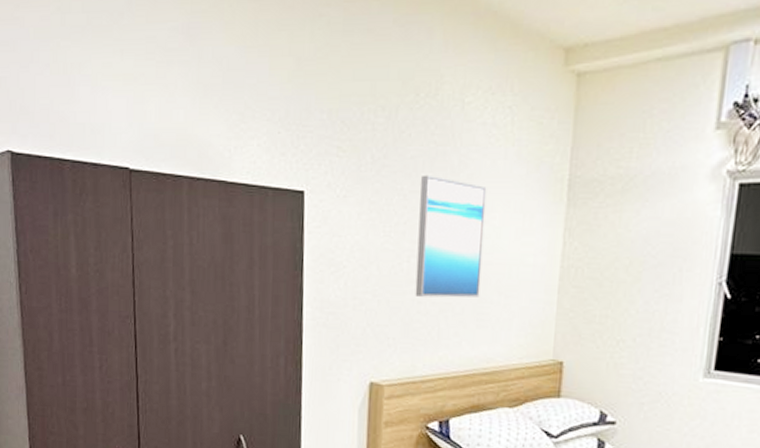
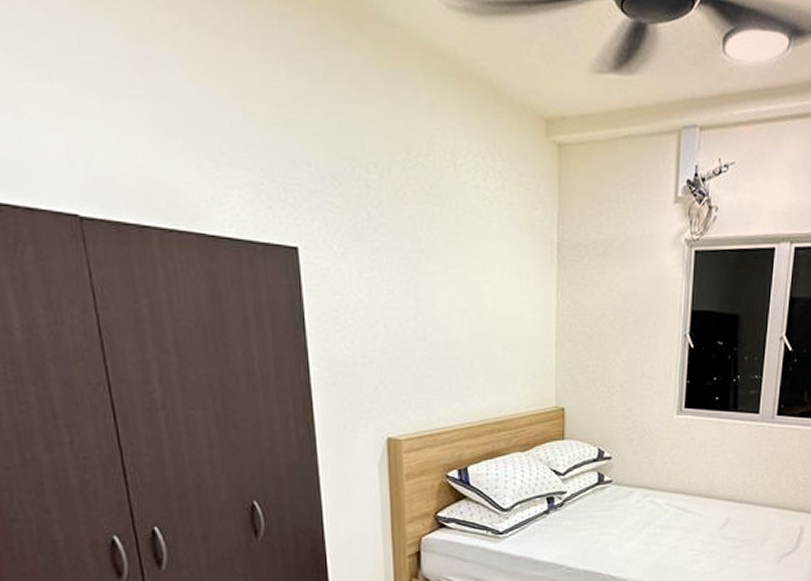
wall art: present [415,174,487,298] -> none [421,234,486,354]

